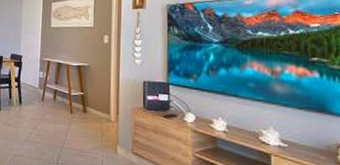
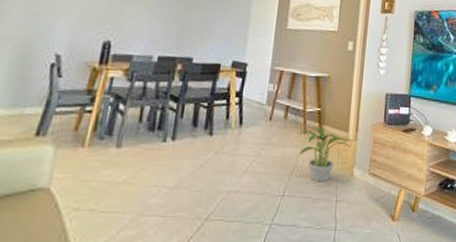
potted plant: none [65,108,113,156] -> present [297,127,351,182]

